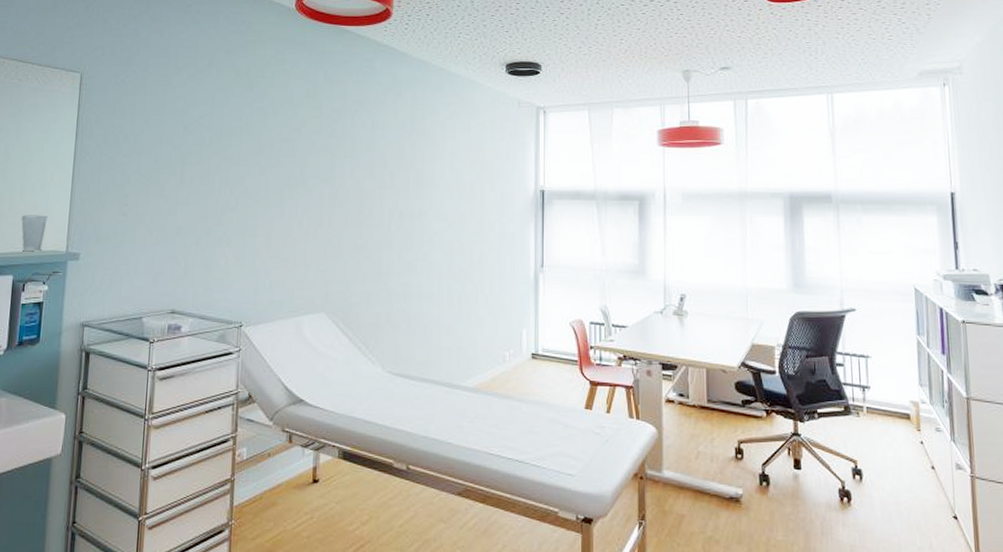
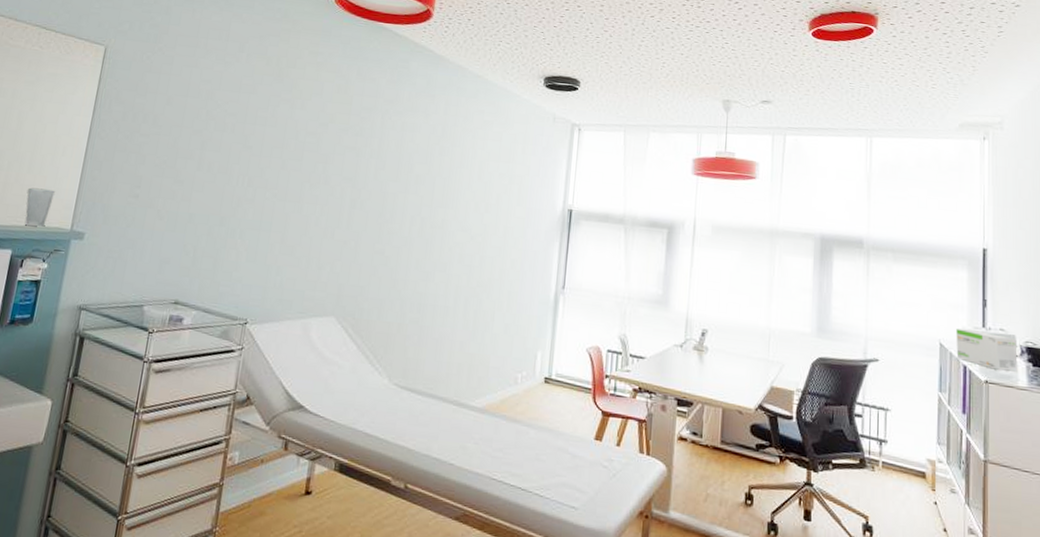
medicine box: none [930,271,994,311] -> present [956,328,1018,372]

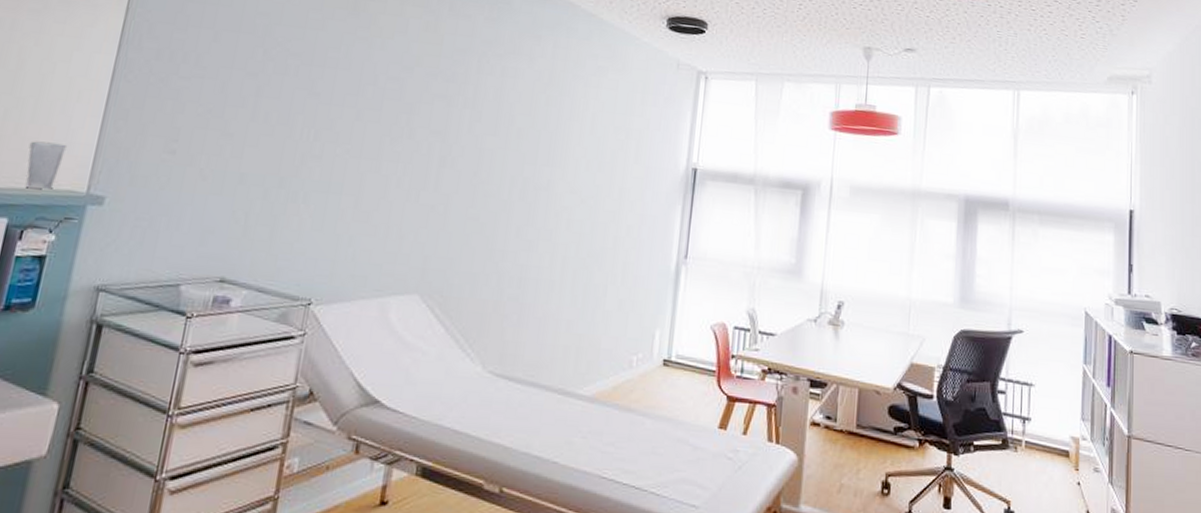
medicine box: present [956,328,1018,372] -> none [1101,295,1162,341]

